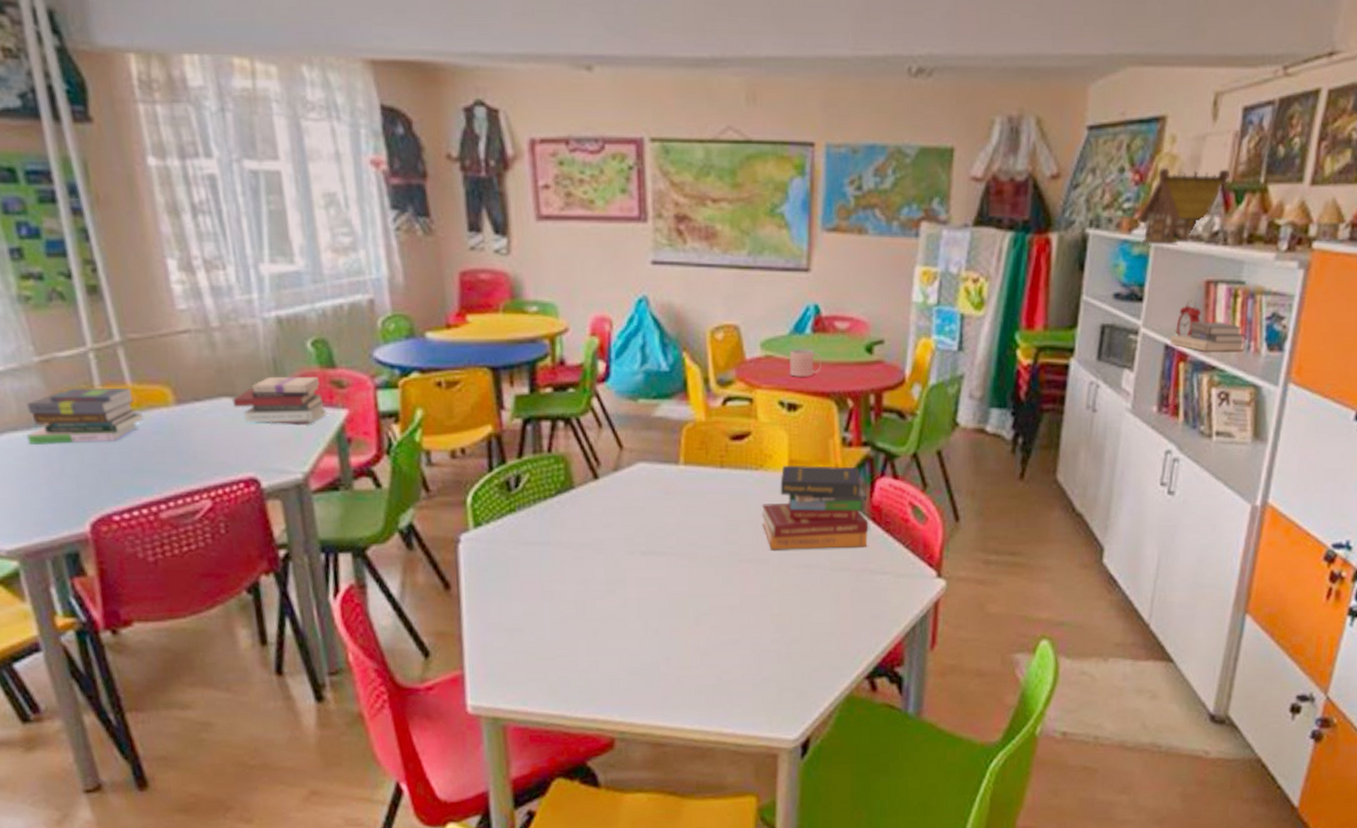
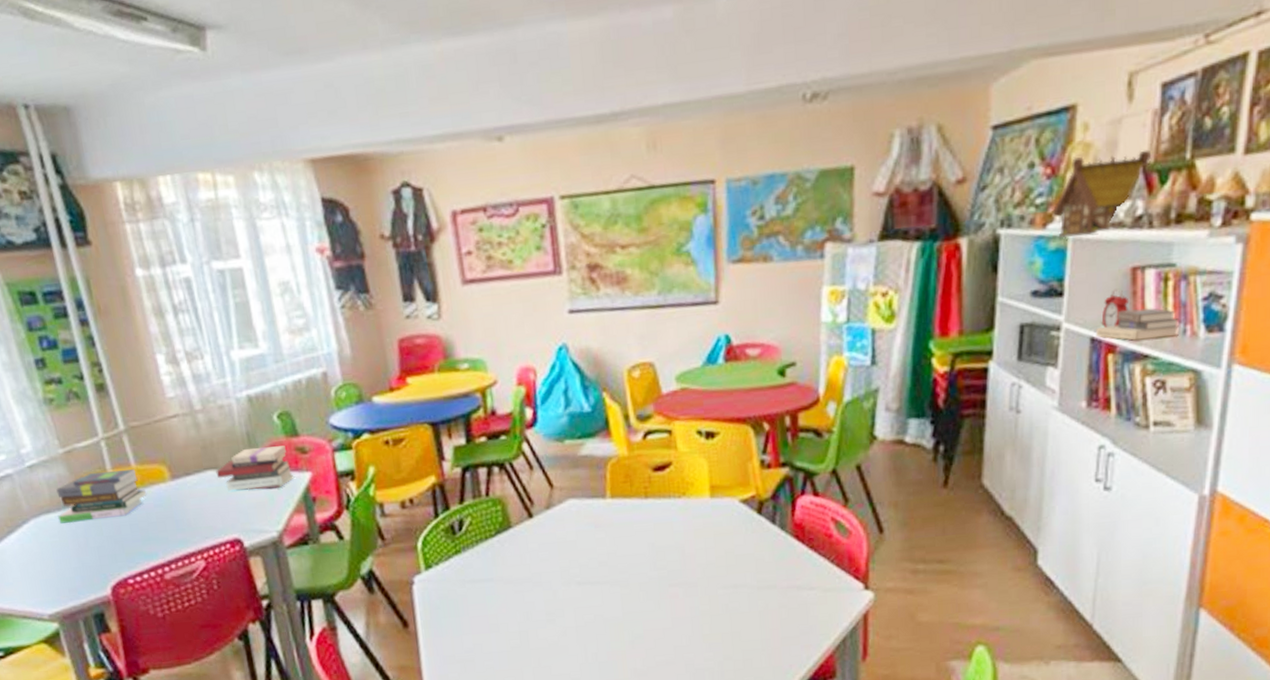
books: present [761,465,869,549] -> none [686,487,793,572]
mug: present [790,349,821,377] -> none [704,378,736,406]

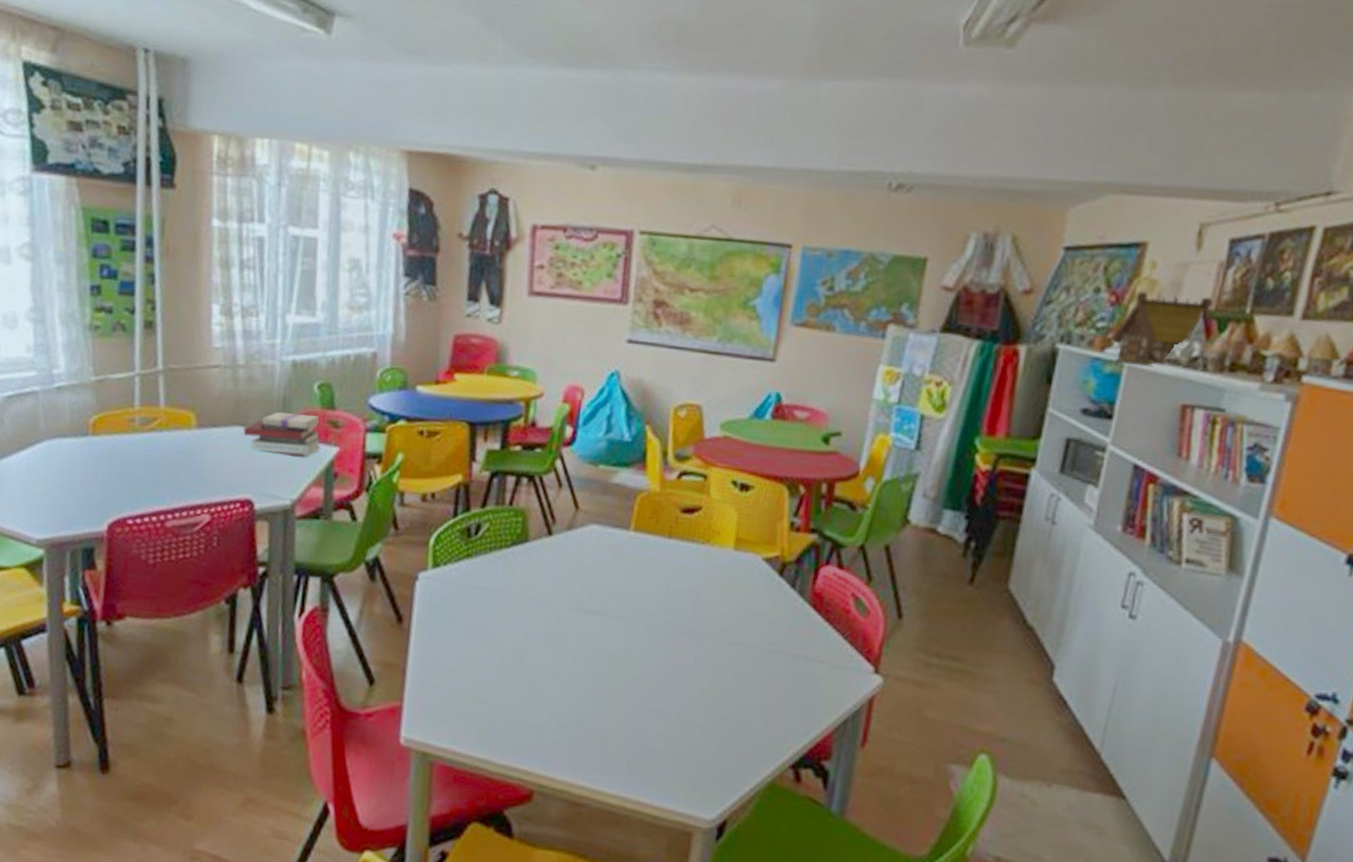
books: present [56,469,147,524] -> none [73,405,169,455]
books: present [1096,308,1179,341] -> none [1139,444,1222,479]
alarm clock: present [1103,288,1128,328] -> none [1147,422,1175,459]

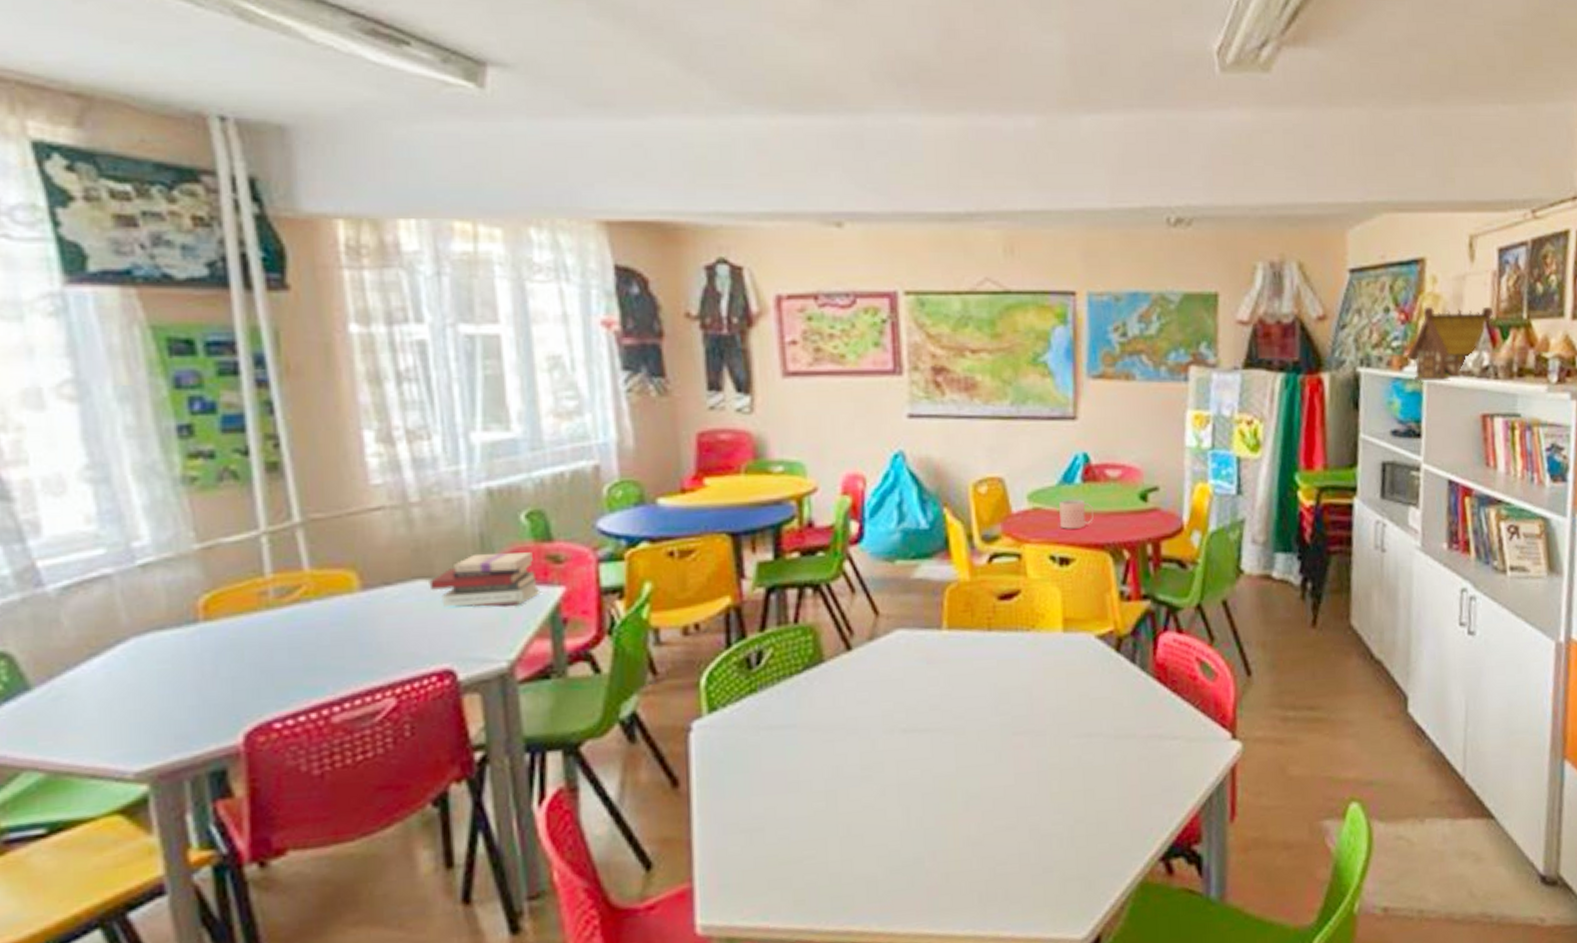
mug: none [746,432,778,461] -> present [1059,499,1094,529]

